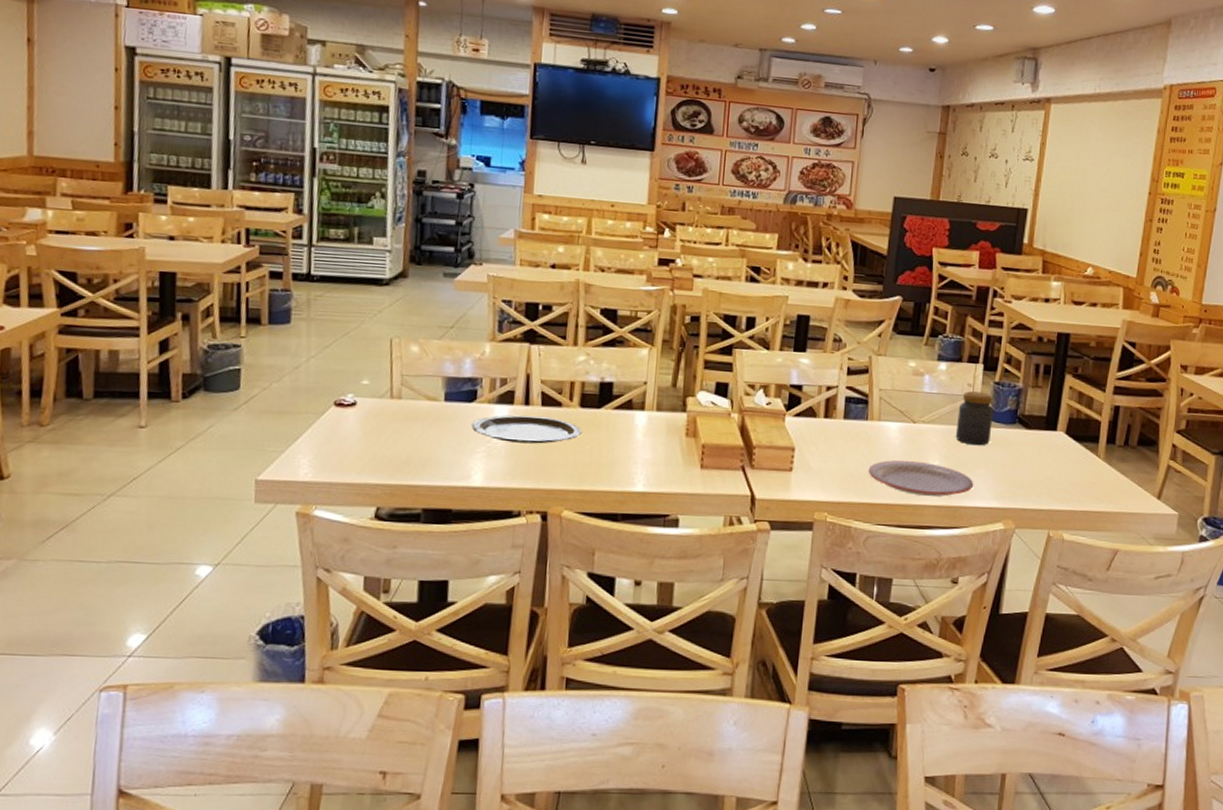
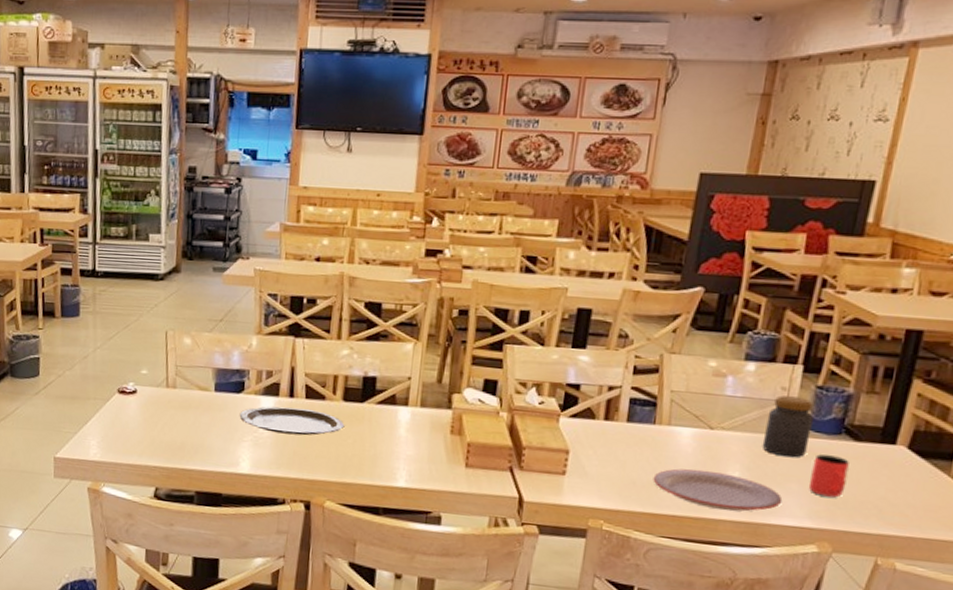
cup: none [993,442,1023,479] -> present [808,454,849,498]

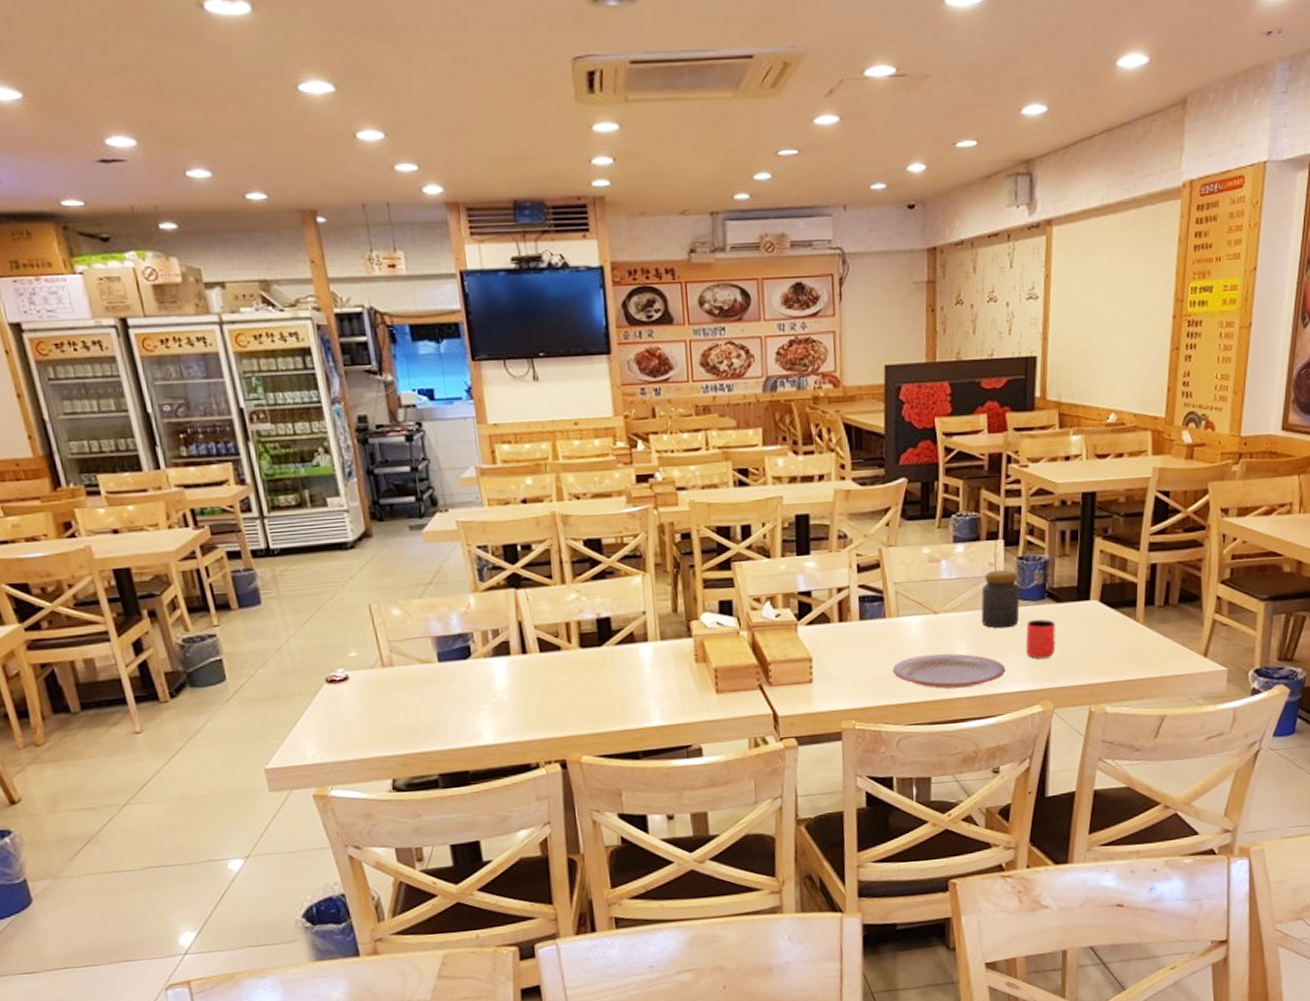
plate: present [239,406,345,436] -> none [471,662,587,695]

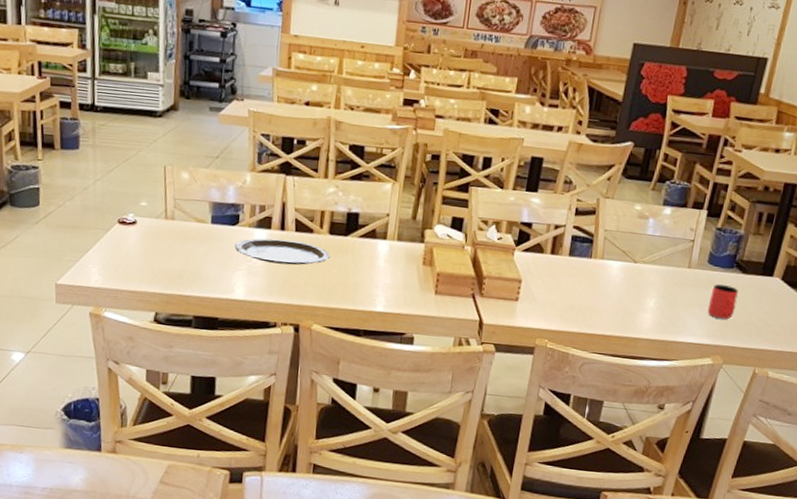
plate: none [471,662,587,695] -> present [234,238,331,265]
plate: present [892,653,1006,689] -> none [588,295,688,332]
jar: present [981,570,1020,629] -> none [673,235,714,287]

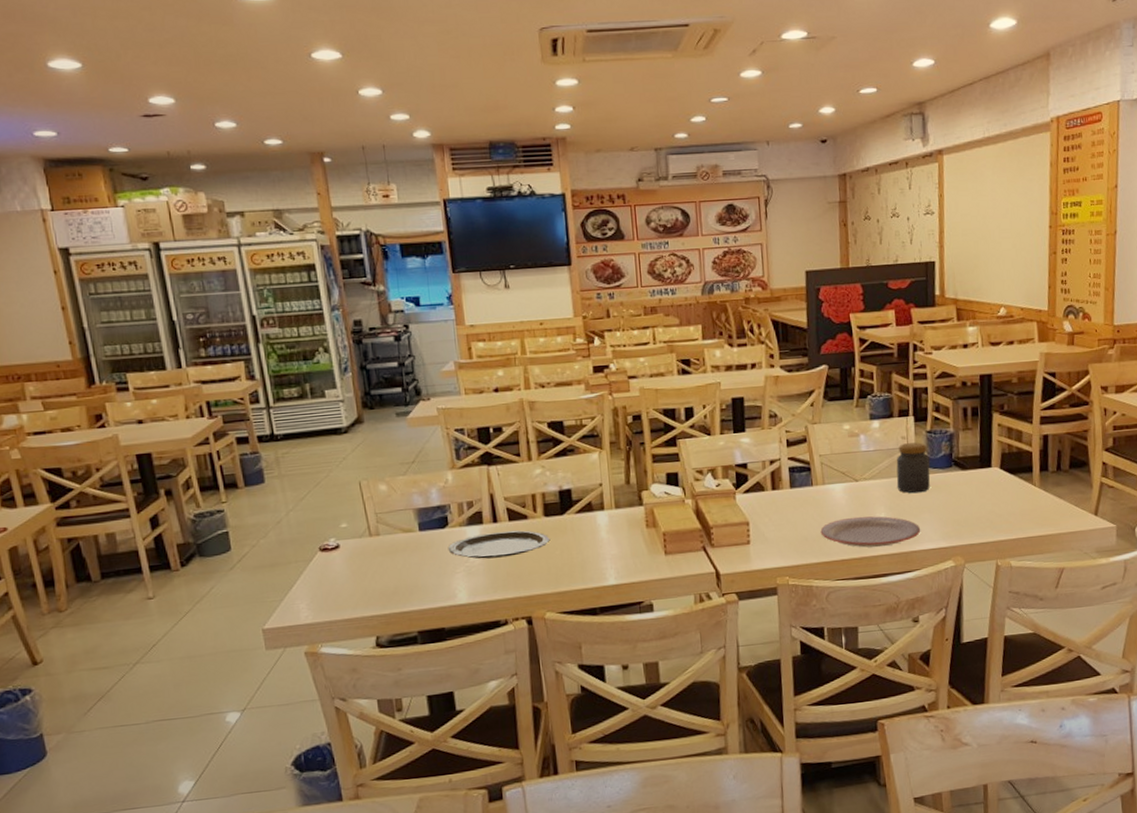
plate: none [588,295,688,332] -> present [820,516,921,548]
jar: none [673,235,714,287] -> present [896,442,931,494]
cup: present [707,284,739,320] -> none [937,485,964,520]

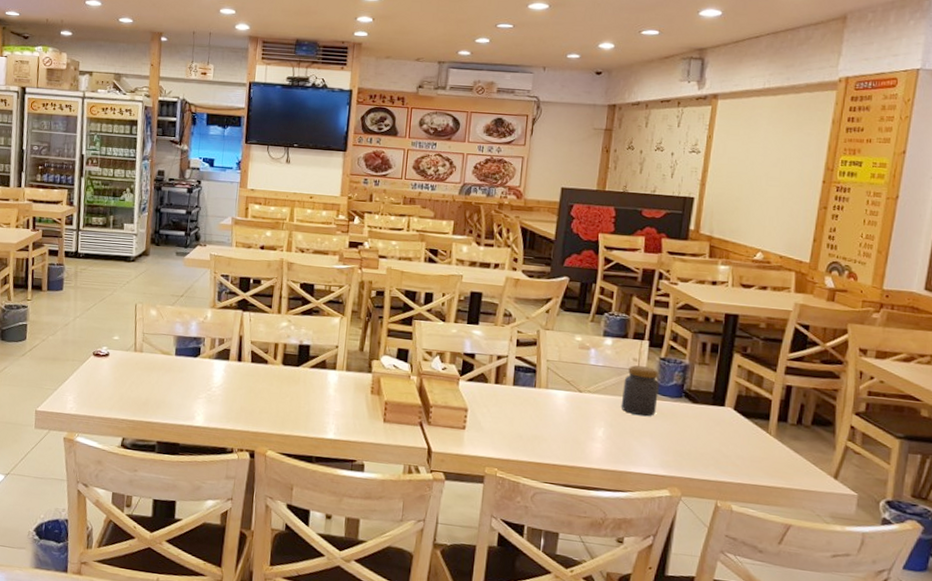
plate: present [447,530,550,559] -> none [195,368,284,394]
plate: present [820,516,921,548] -> none [536,424,640,462]

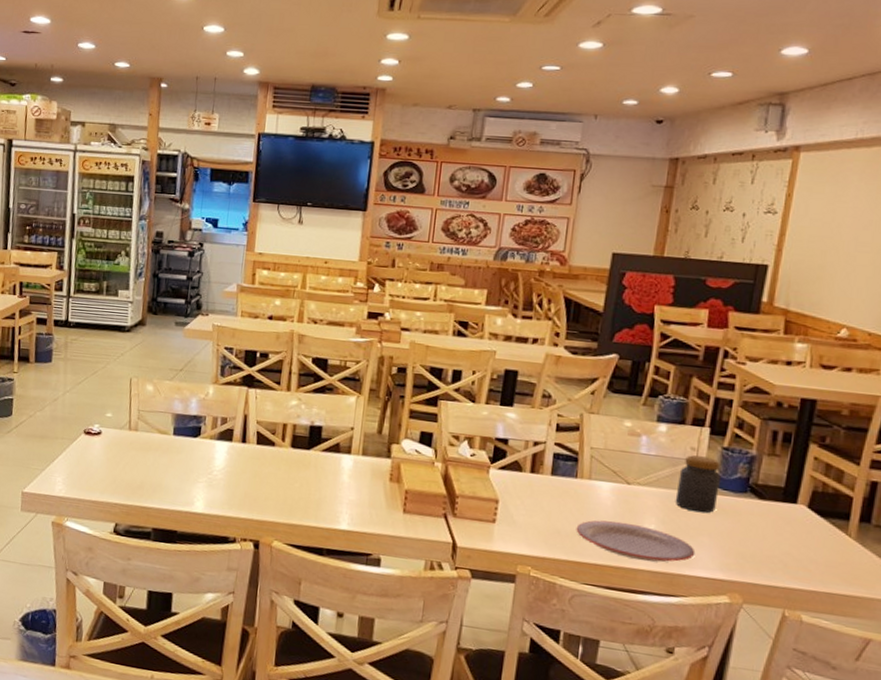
plate: none [536,424,640,462] -> present [576,520,696,563]

